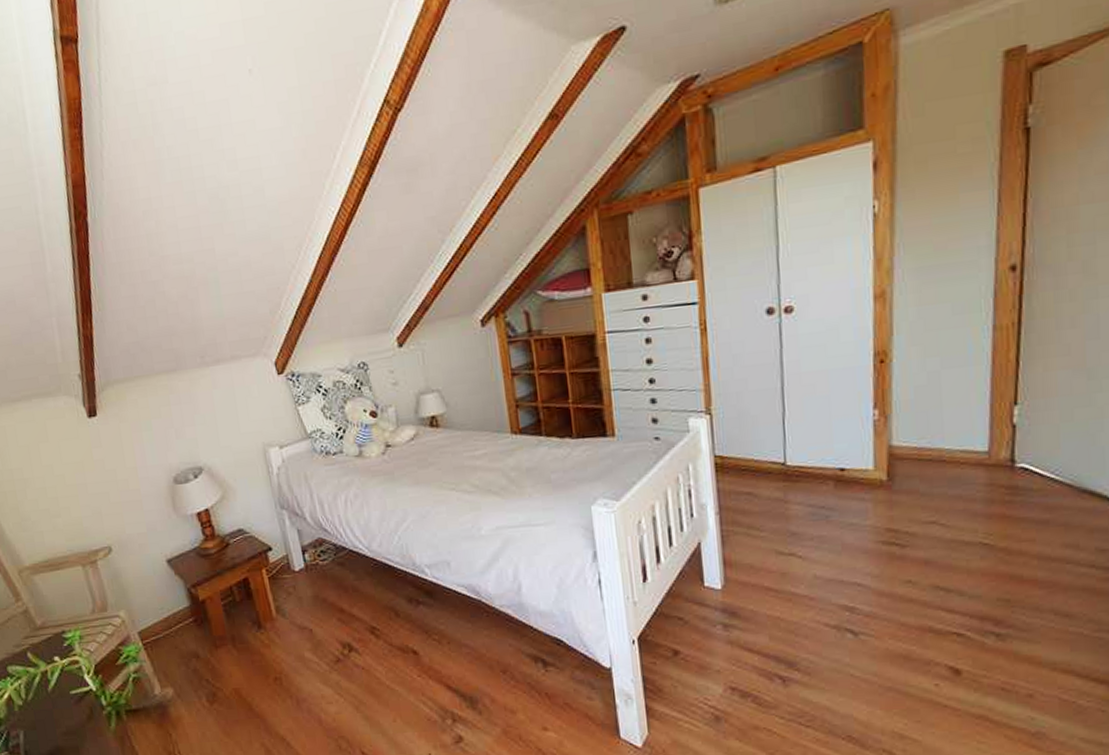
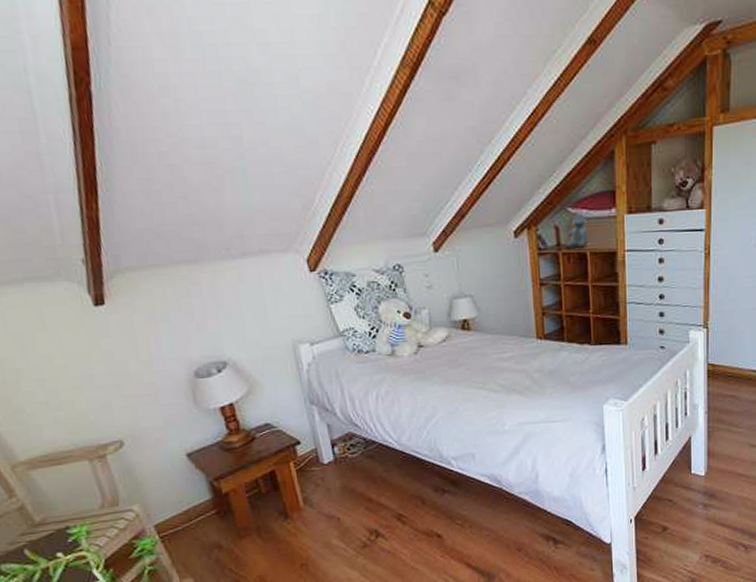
stuffed animal: none [537,294,565,334] -> present [565,212,590,248]

